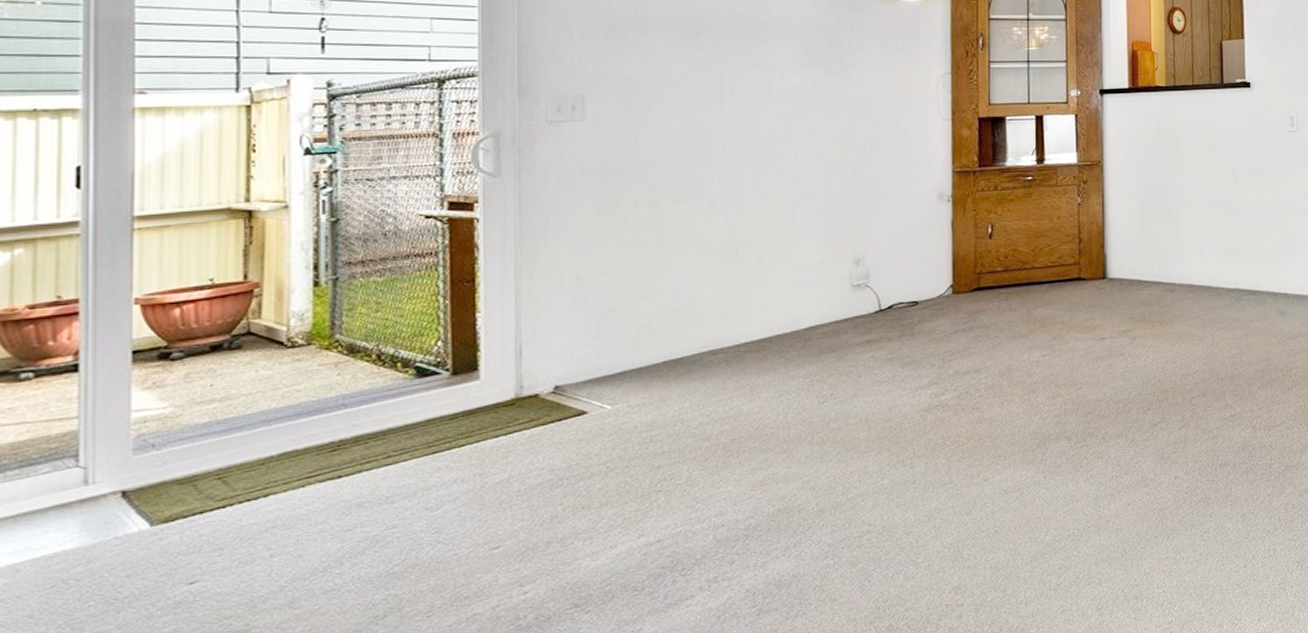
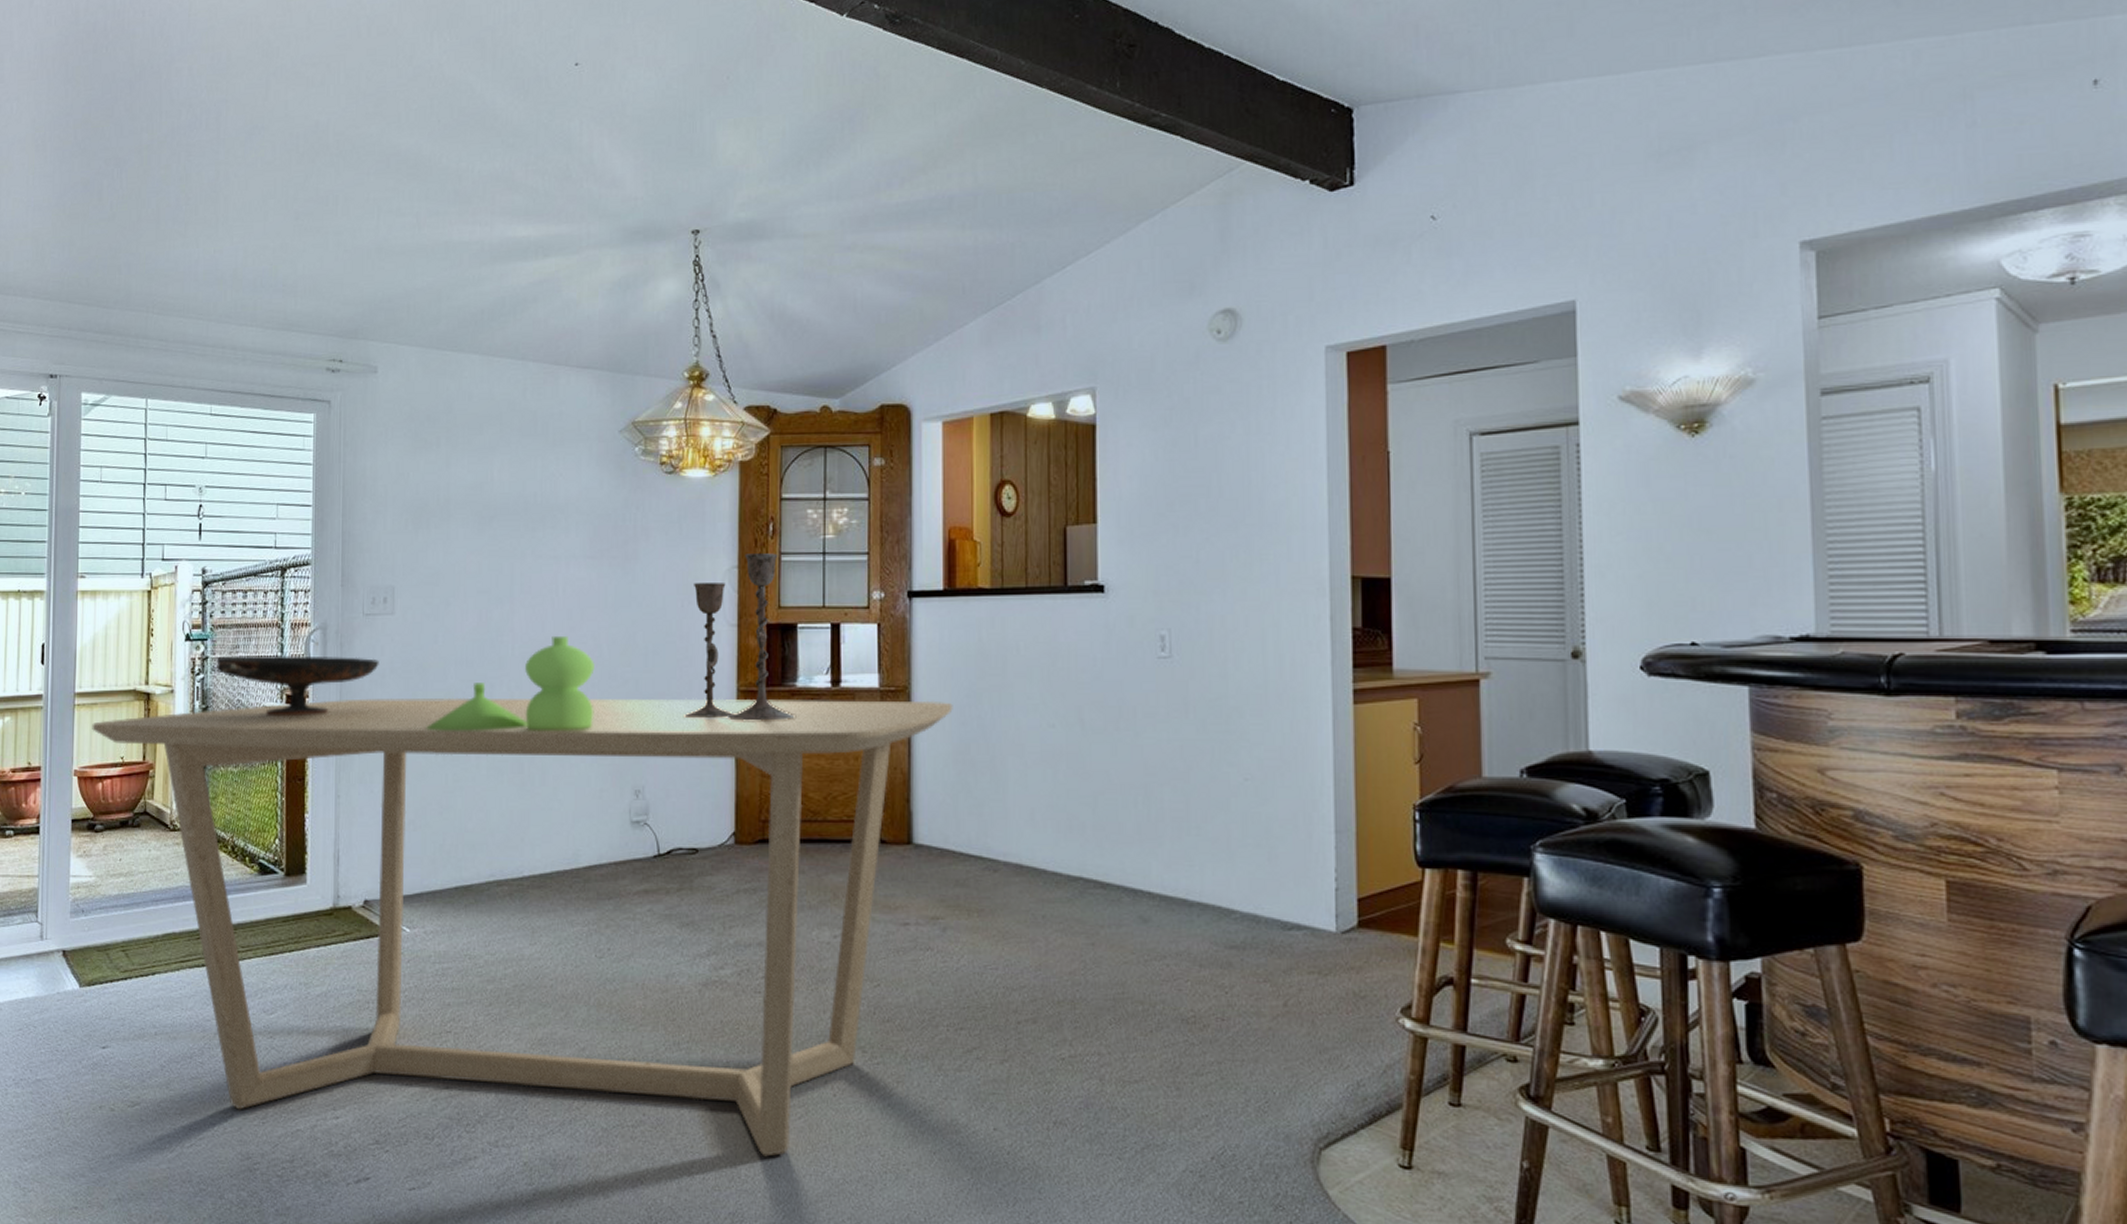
dining table: none [162,170,1138,611] -> present [92,697,953,1157]
decorative bowl: none [349,161,567,223] -> present [215,655,379,717]
vase: none [624,133,812,225] -> present [425,635,595,731]
candlestick: none [901,62,1005,197] -> present [682,553,795,721]

